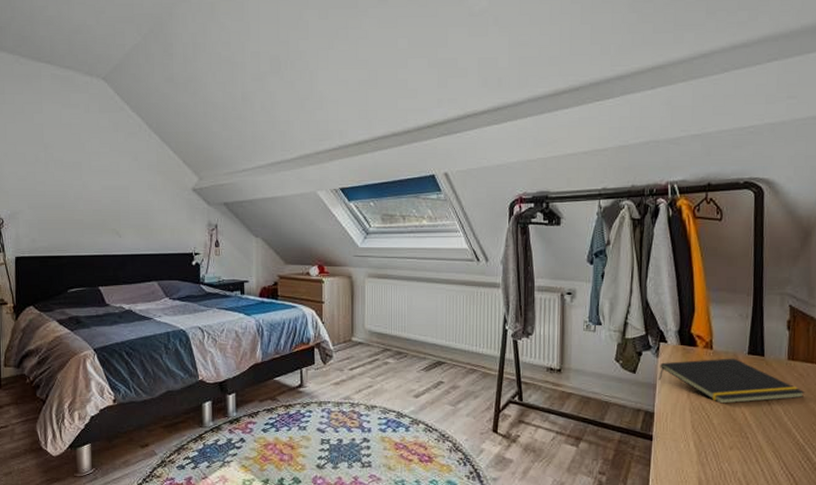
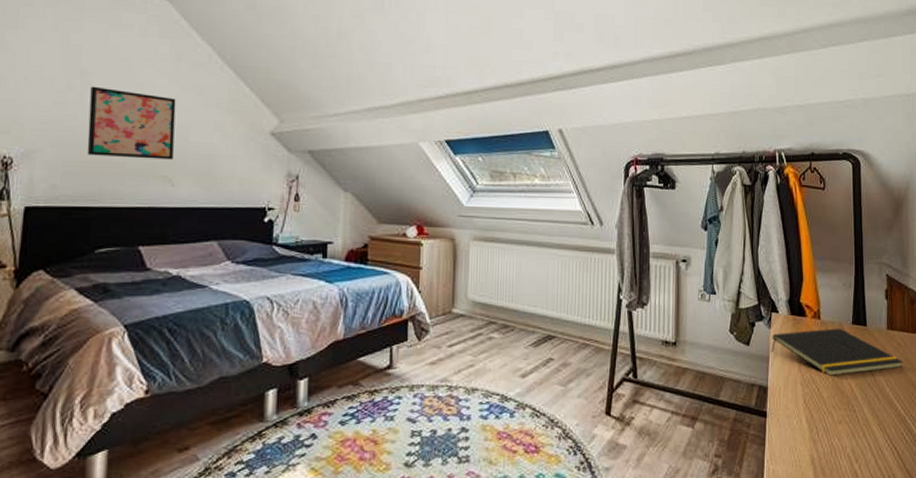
wall art: none [52,157,118,215] -> present [86,86,176,160]

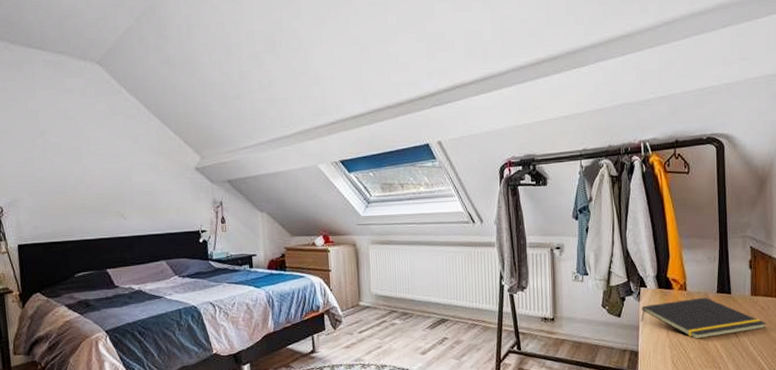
wall art: present [86,86,176,160] -> none [50,143,122,200]

